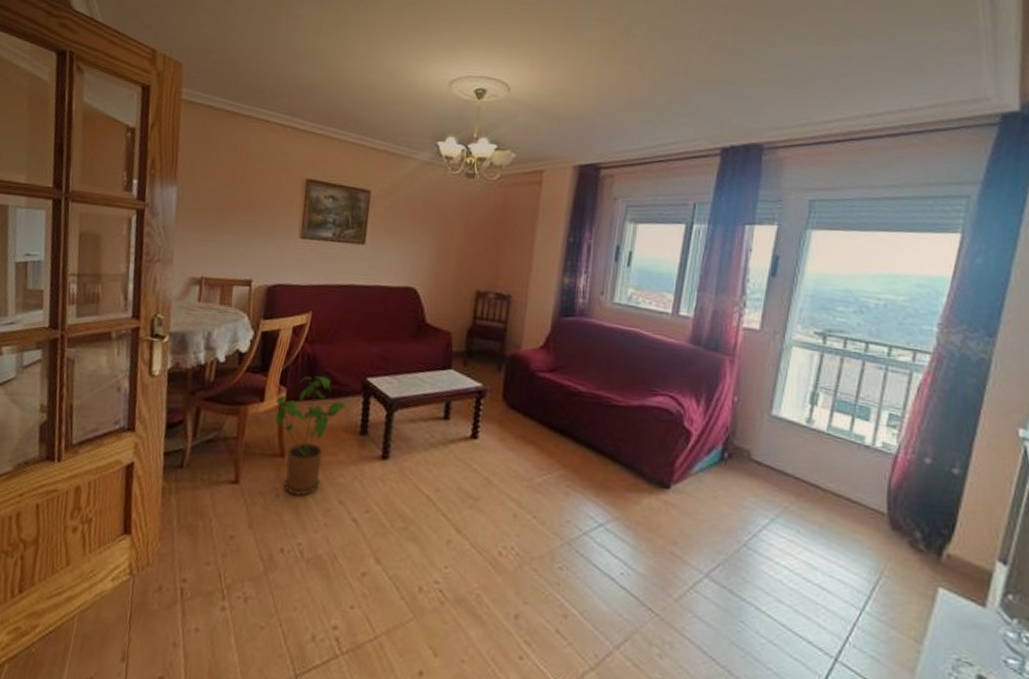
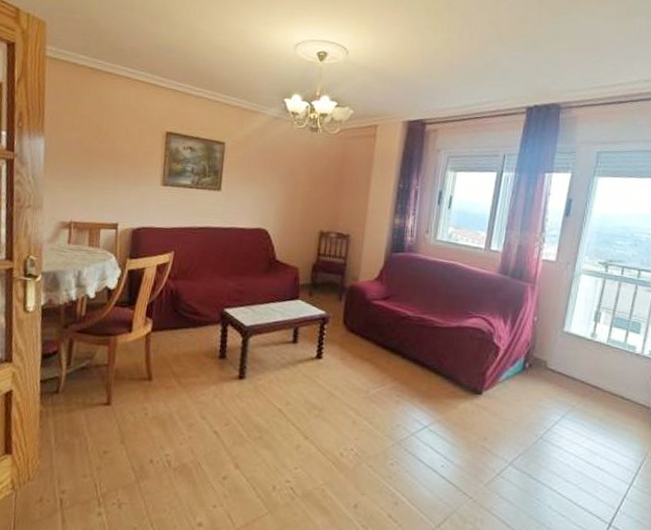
house plant: present [274,375,350,496] -> none [142,308,210,414]

